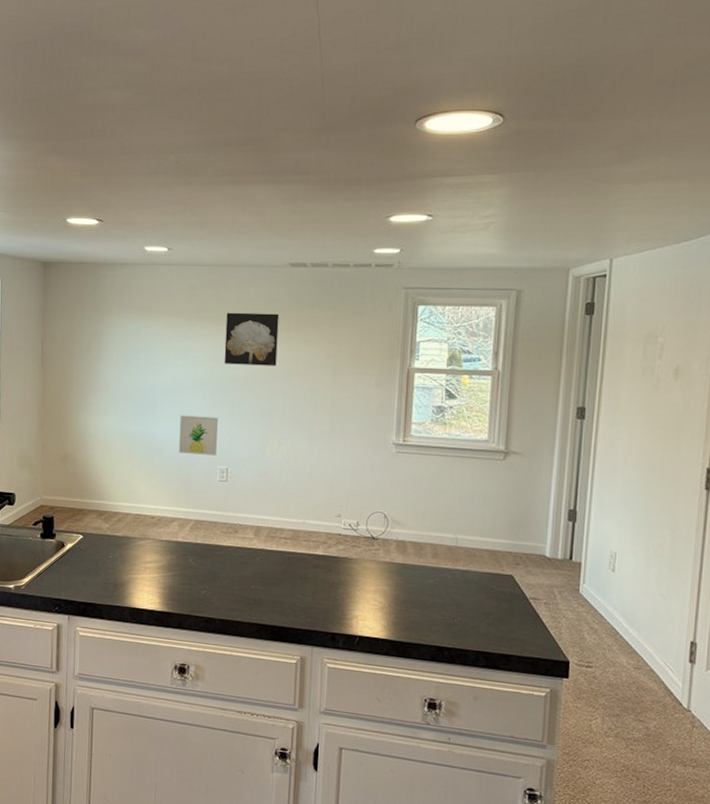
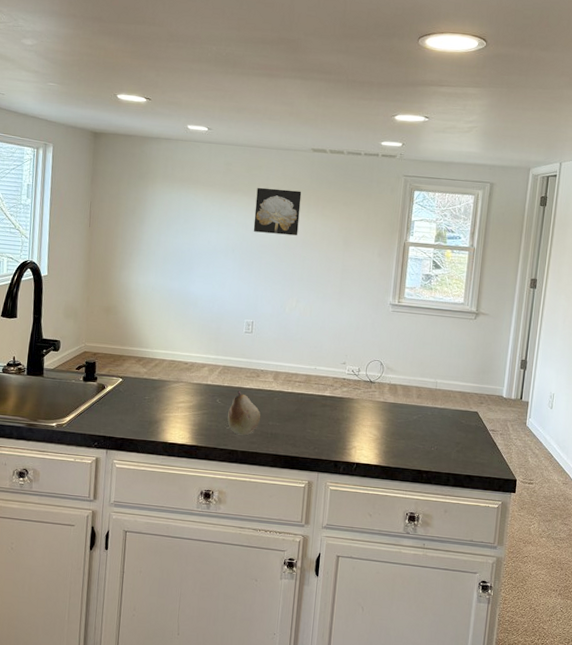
wall art: present [178,415,218,456] -> none [211,274,246,311]
fruit: none [202,549,240,601] -> present [227,391,261,436]

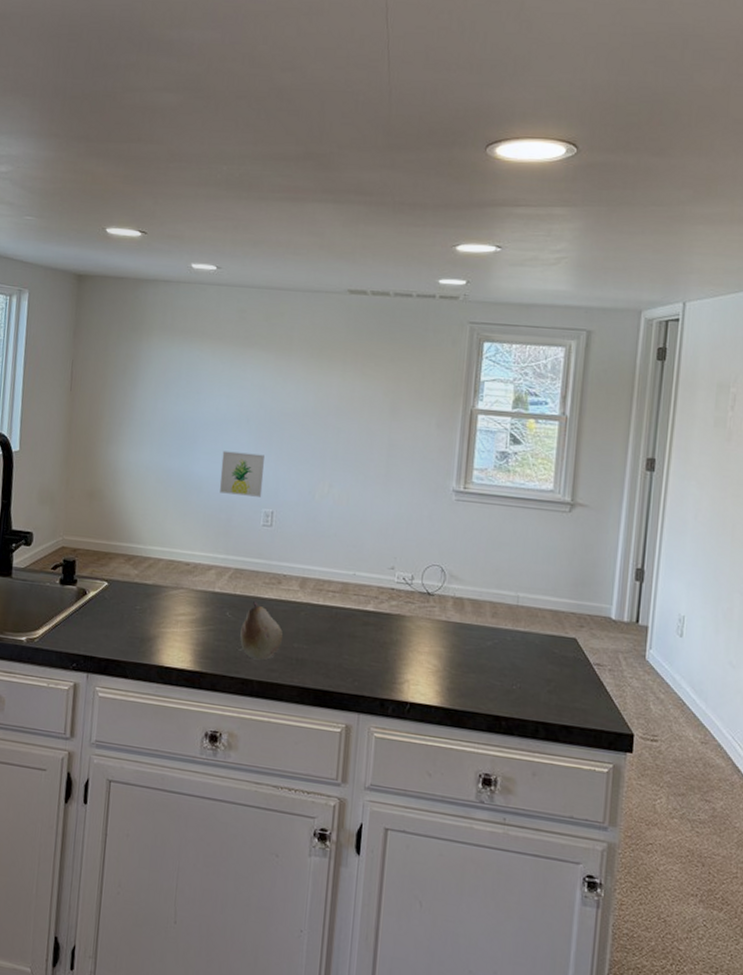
wall art: none [211,274,246,311] -> present [220,451,264,497]
wall art: present [253,187,302,236] -> none [273,339,335,401]

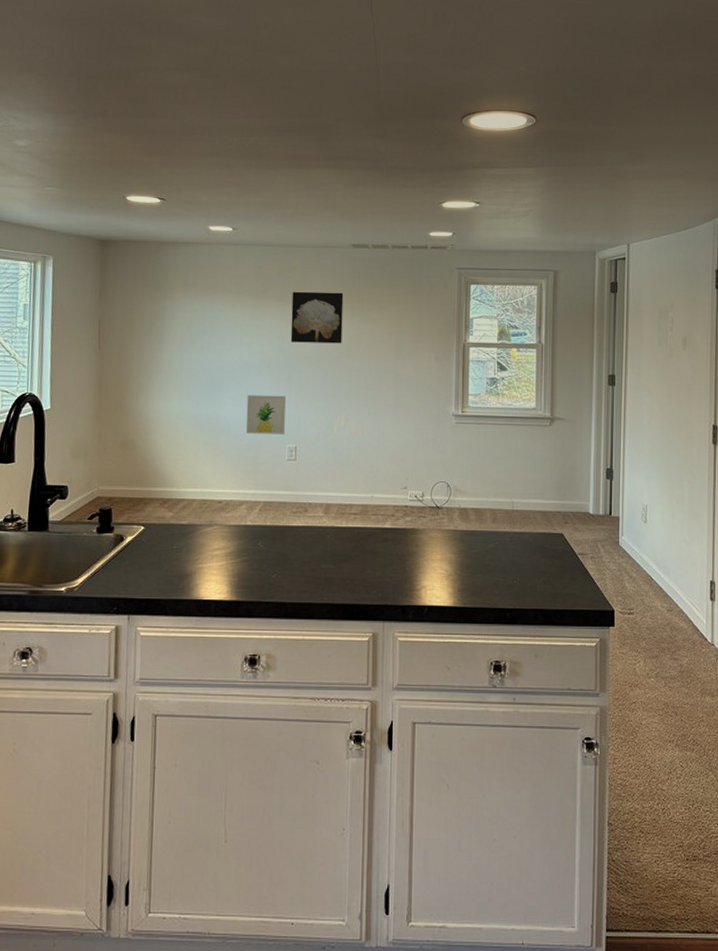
fruit: present [240,601,283,661] -> none [272,530,311,584]
wall art: none [273,339,335,401] -> present [290,291,344,344]

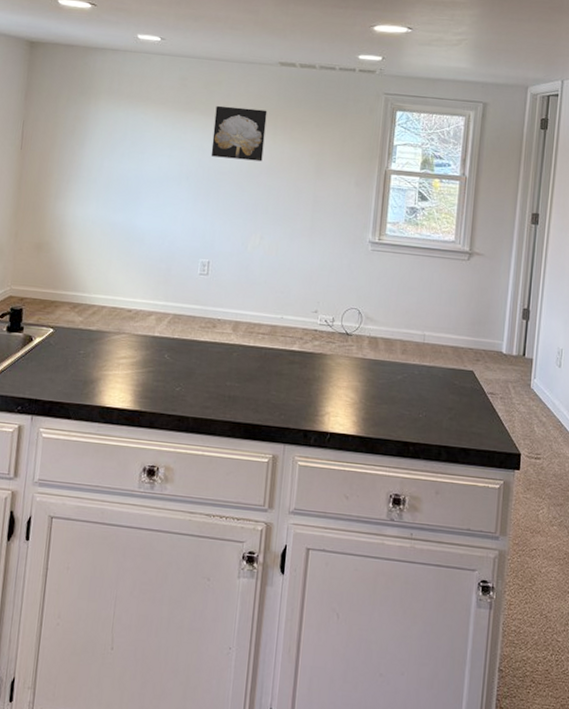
wall art: present [246,395,286,435] -> none [160,206,202,249]

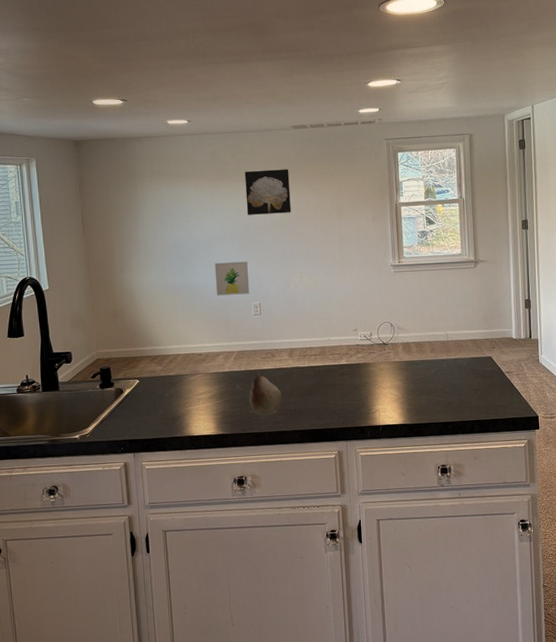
wall art: none [160,206,202,249] -> present [214,261,250,296]
fruit: none [177,344,217,399] -> present [249,373,282,417]

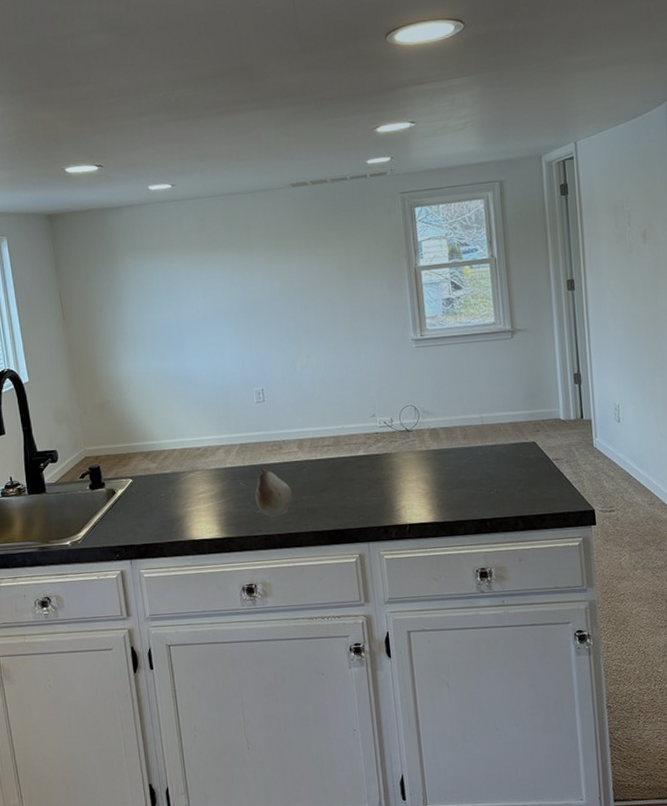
wall art: present [214,261,250,296] -> none [209,341,251,382]
wall art: present [245,169,291,215] -> none [238,233,294,289]

